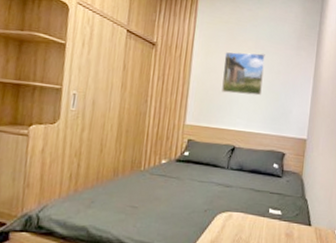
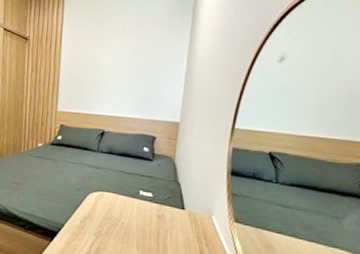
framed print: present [222,52,265,96] -> none [90,37,133,80]

